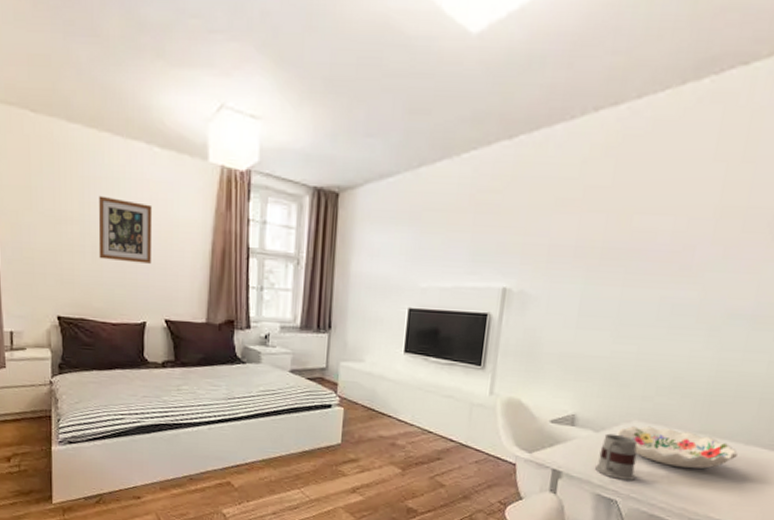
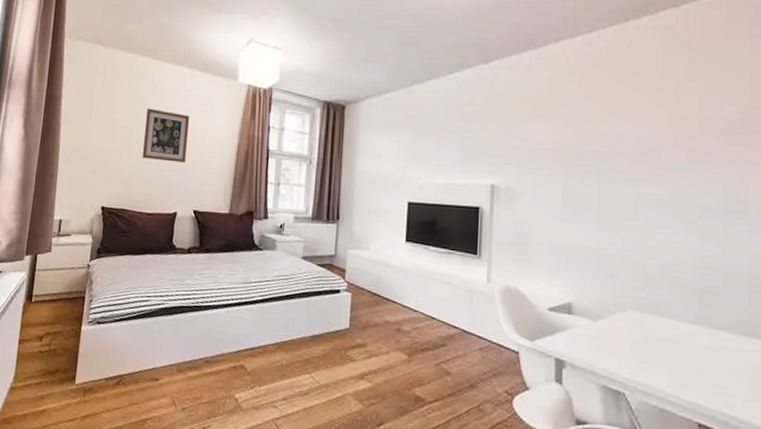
mug: present [594,433,638,480] -> none [597,322,640,372]
decorative bowl: present [617,426,738,469] -> none [615,315,738,361]

